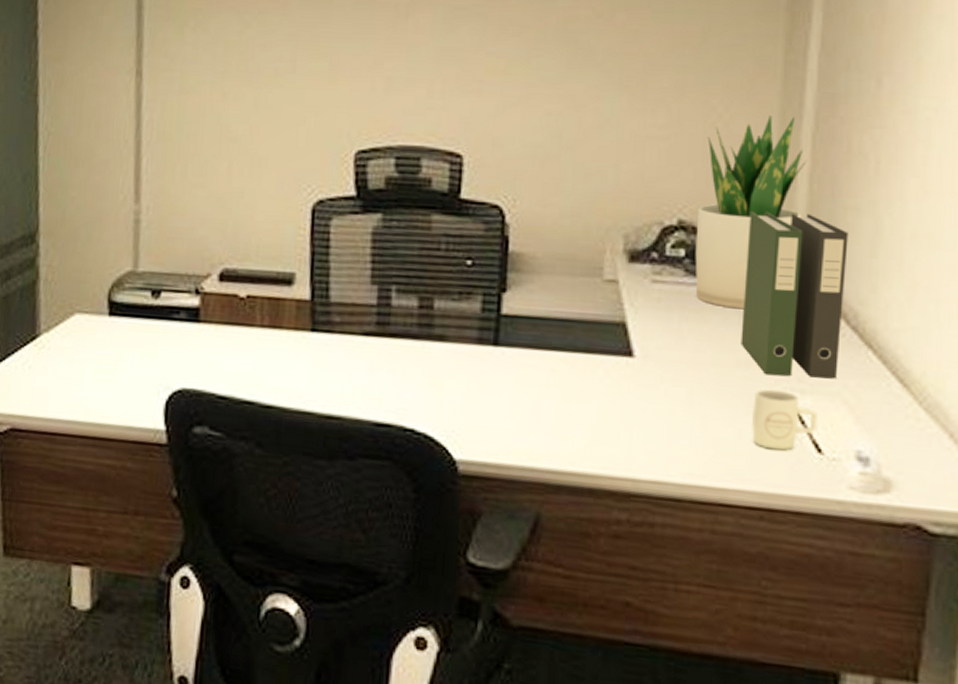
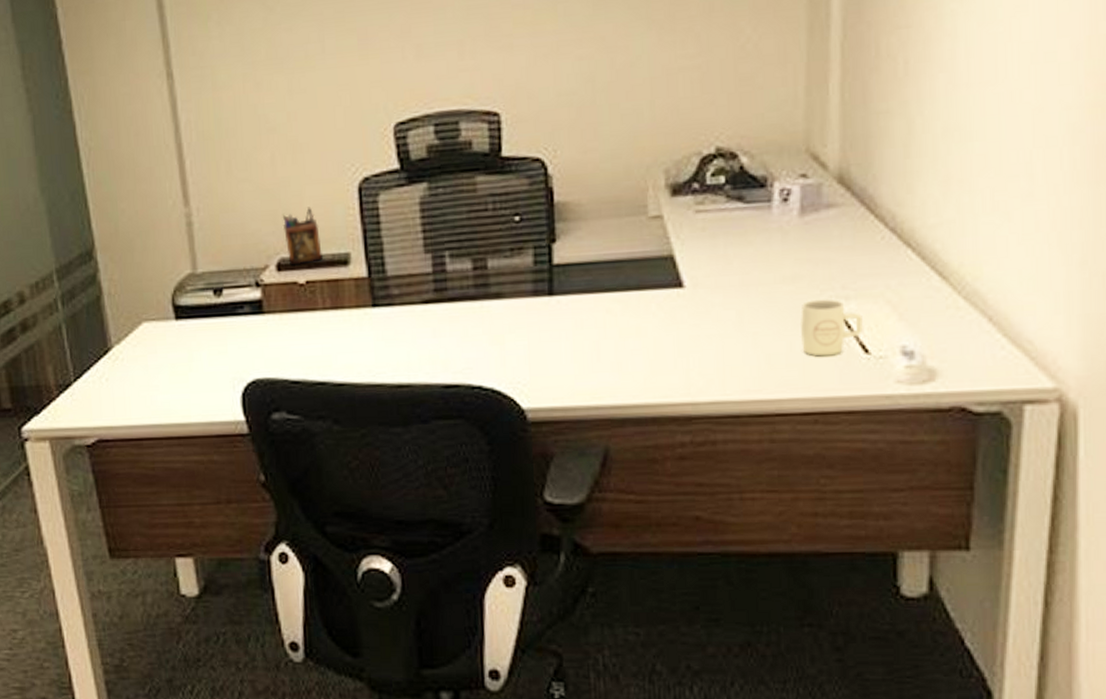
desk organizer: none [230,221,268,278] -> present [282,207,322,265]
planter: present [695,116,809,309] -> none [734,28,839,228]
binder: present [740,212,849,379] -> none [784,123,882,287]

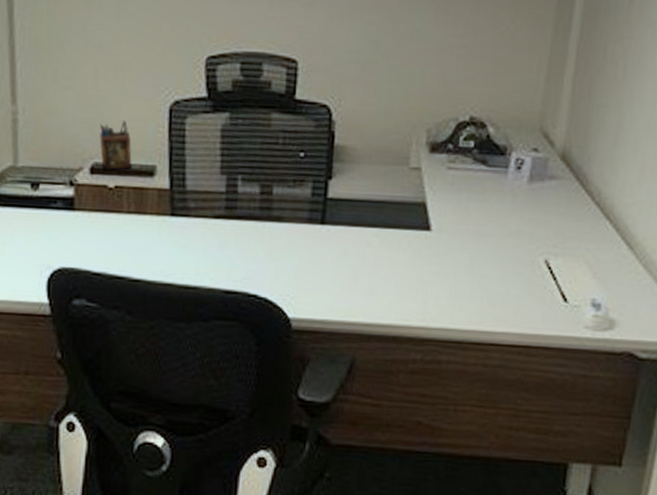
mug: present [801,299,863,357] -> none [517,253,566,301]

